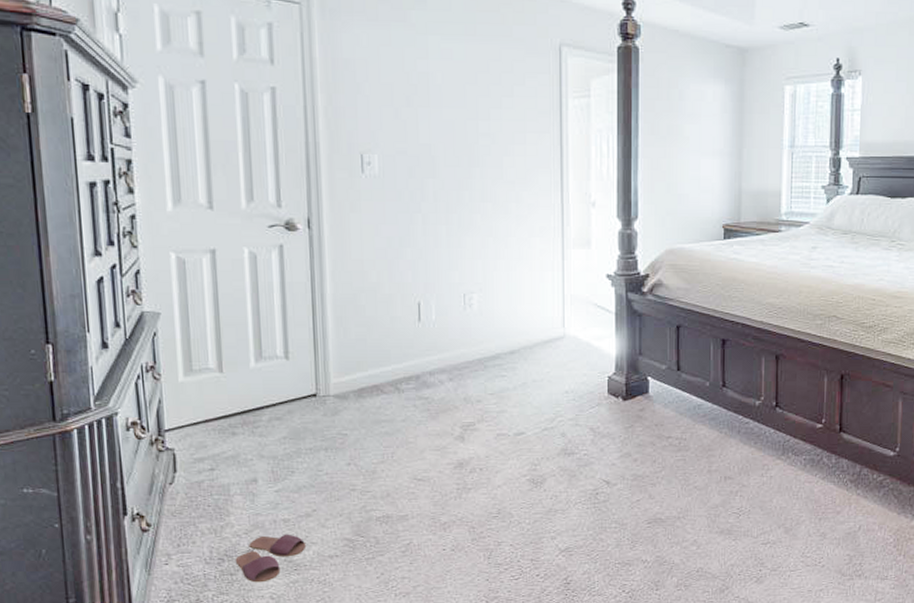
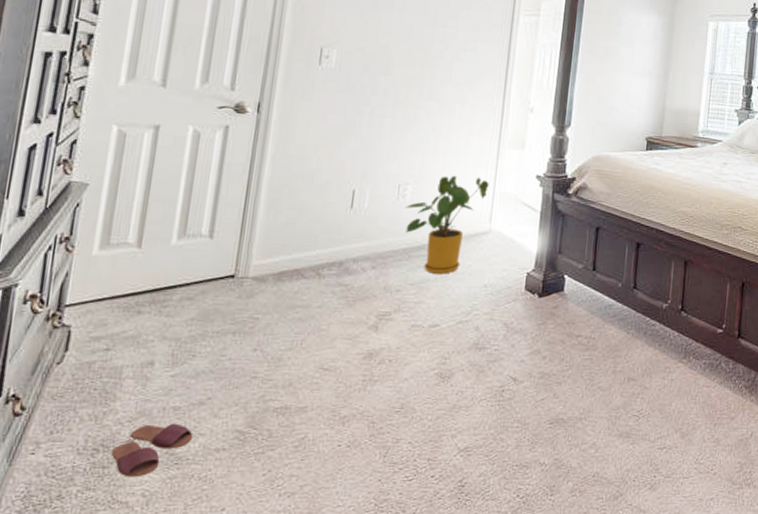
house plant: none [473,280,557,382] -> present [404,175,489,274]

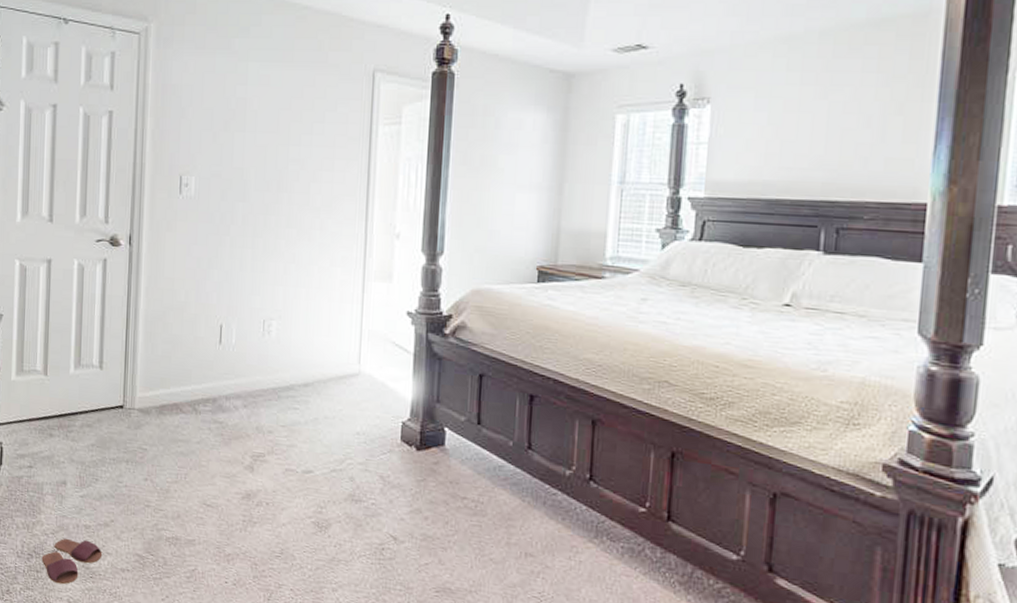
house plant: present [404,175,489,274] -> none [270,310,356,418]

